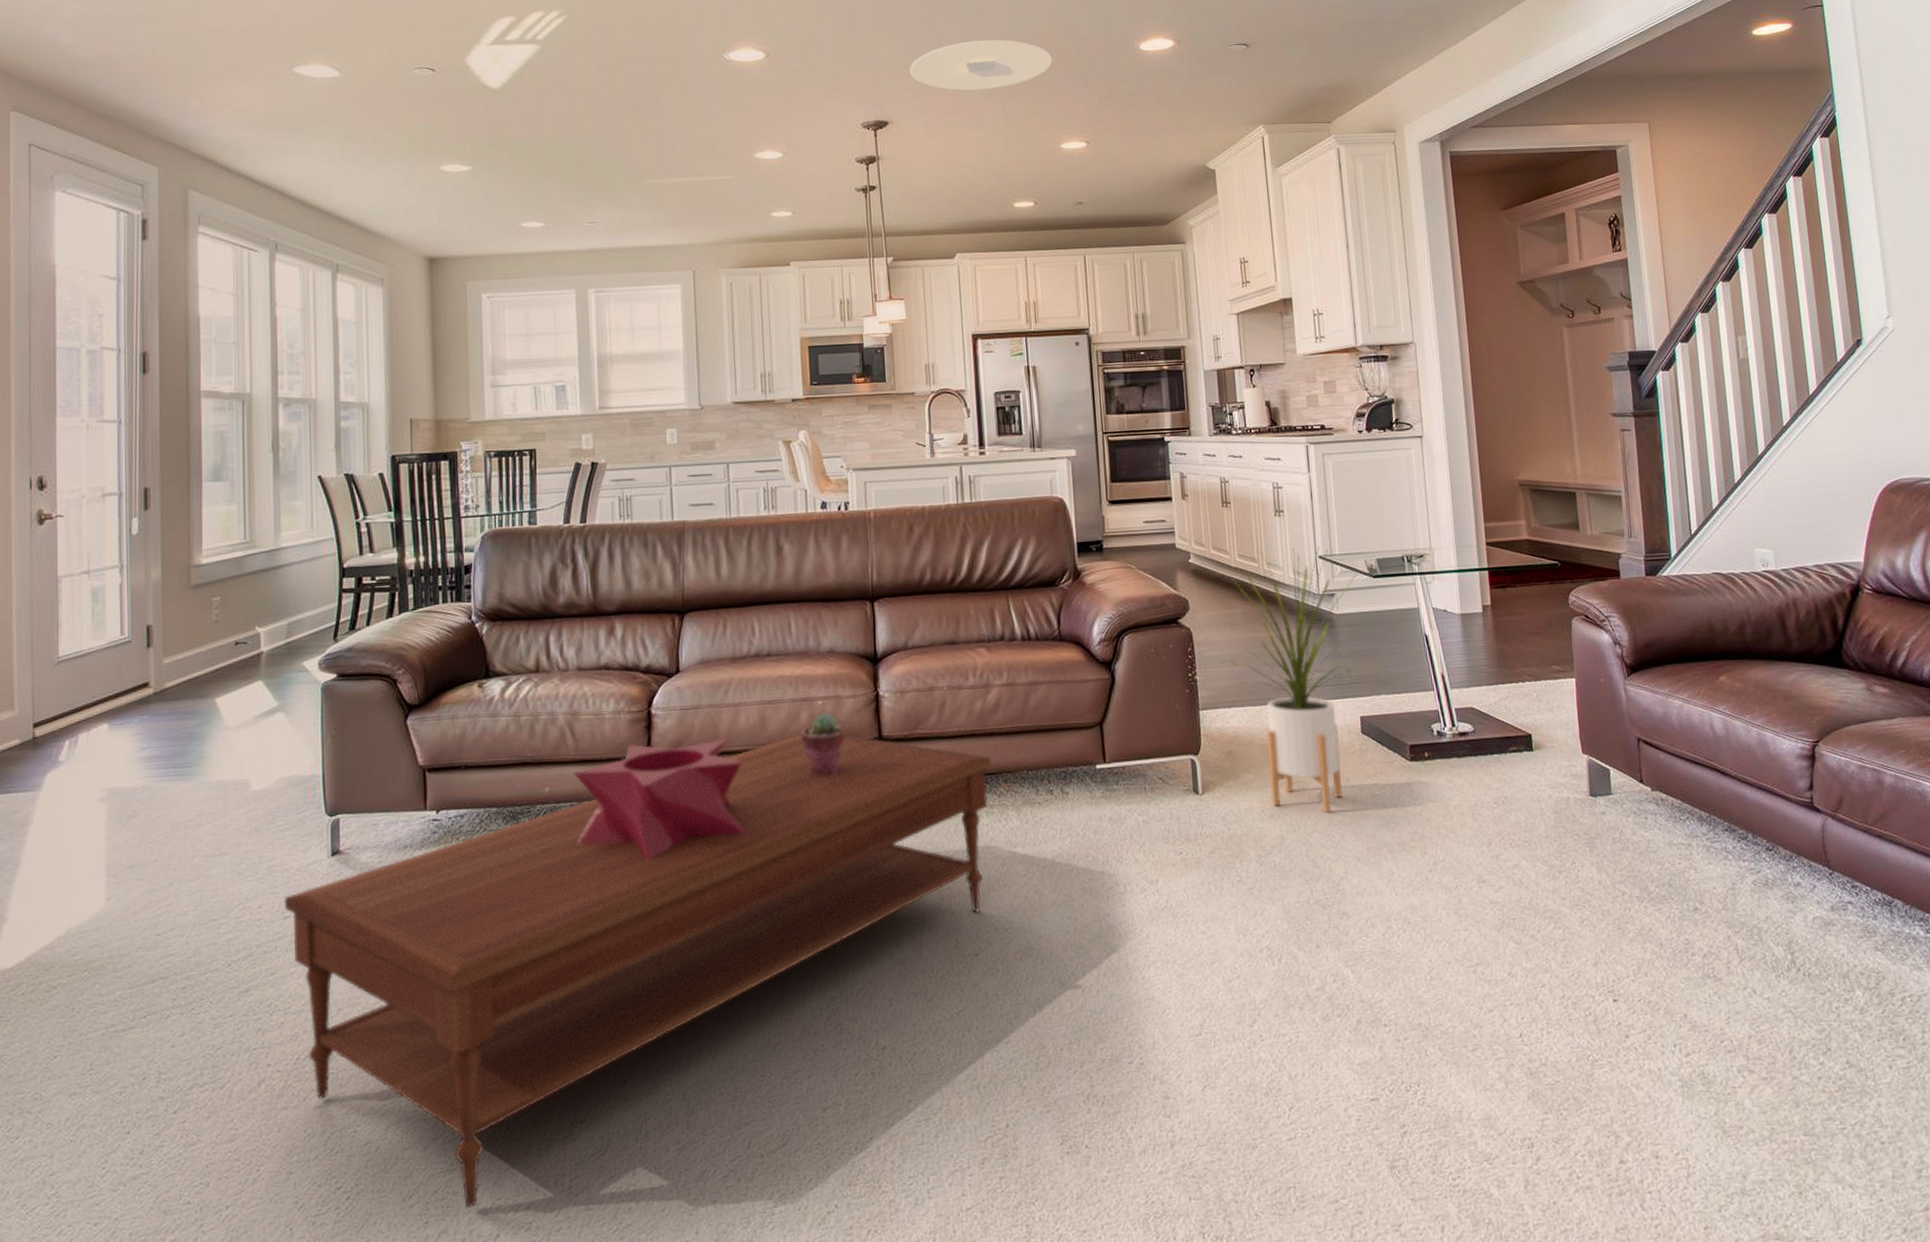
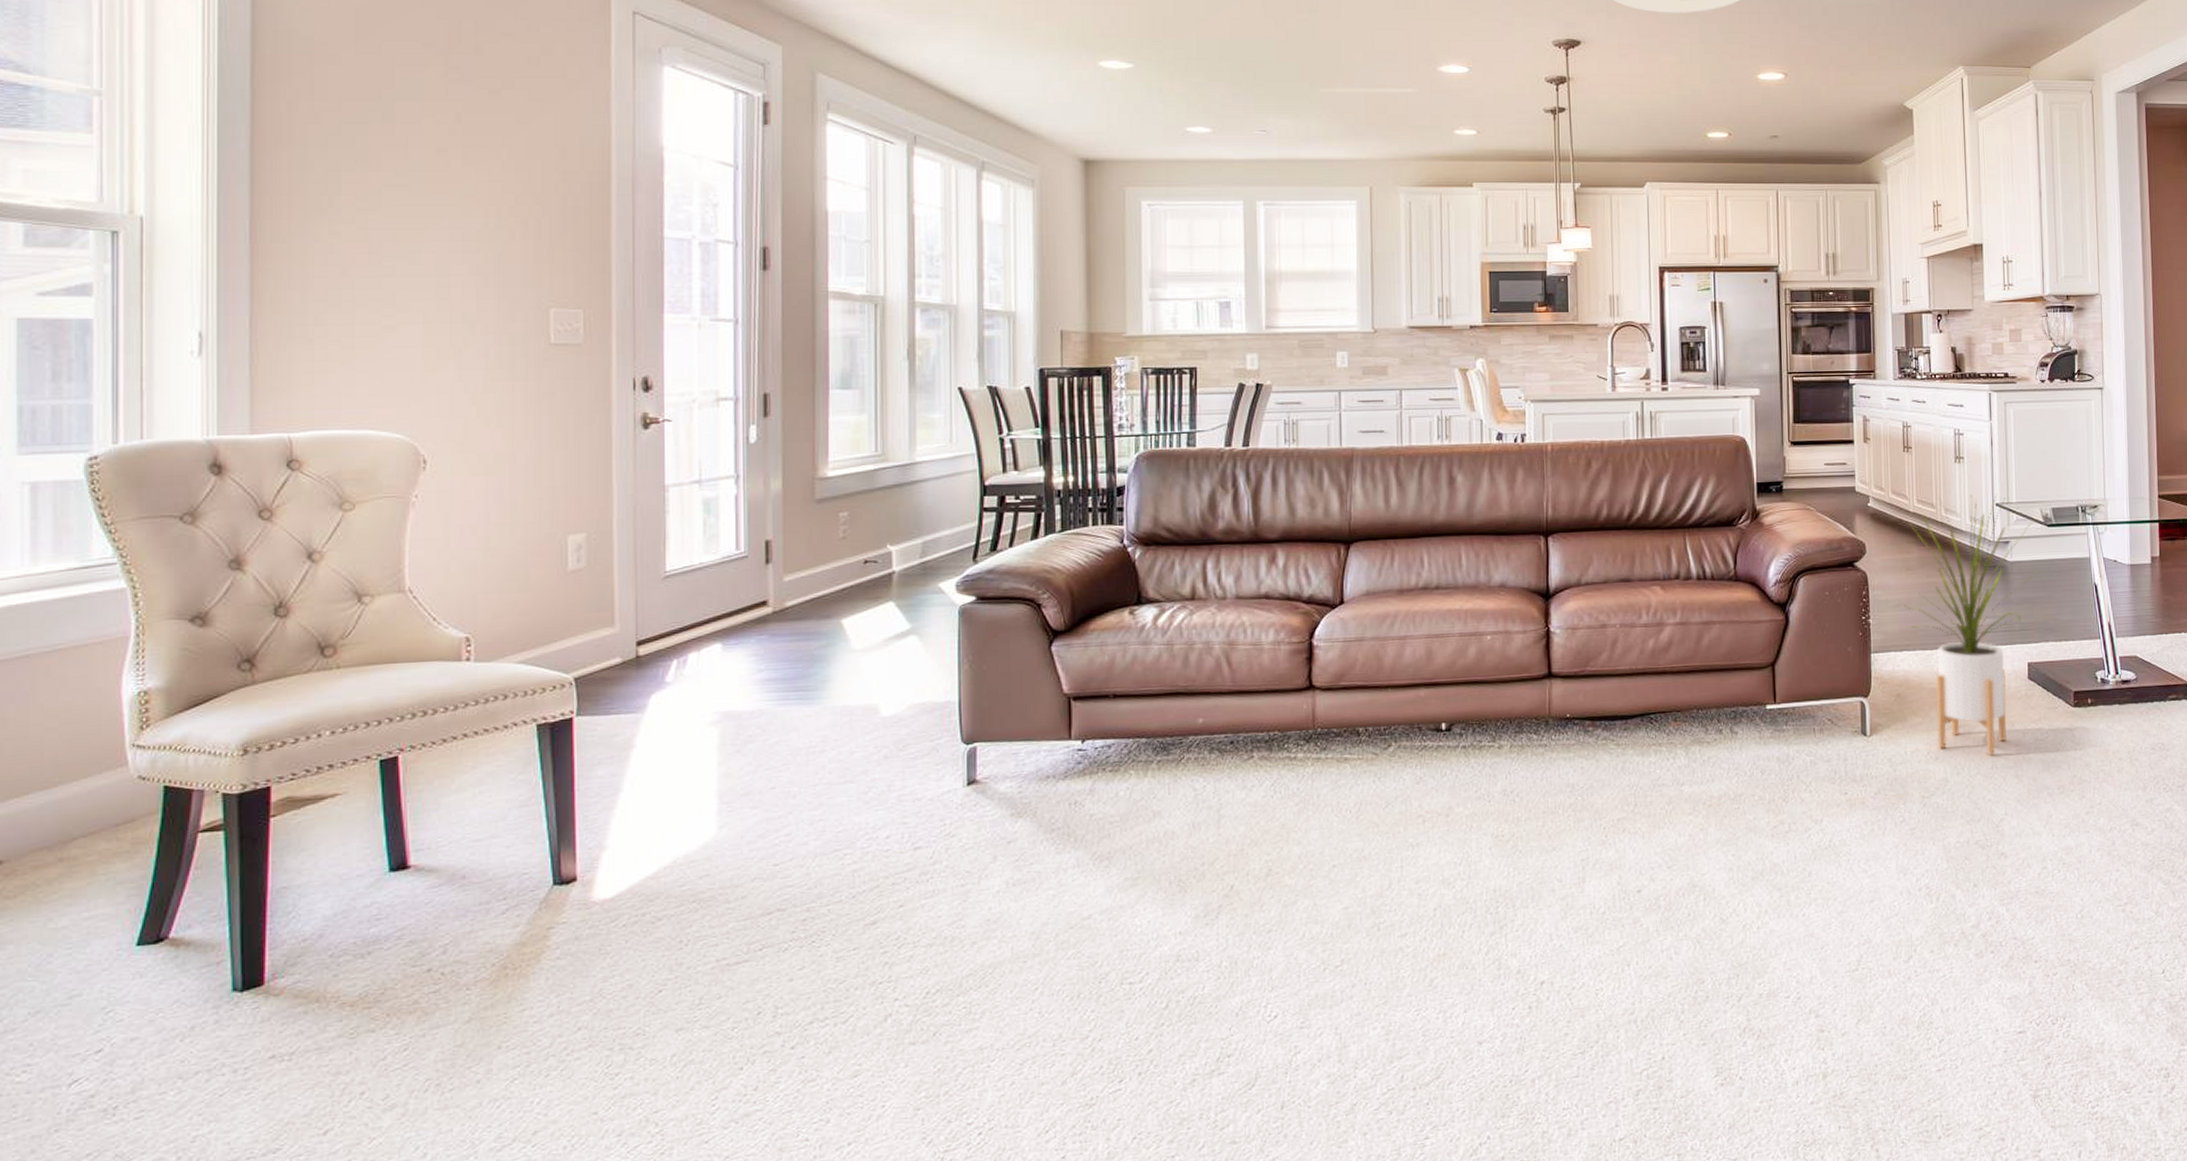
coffee table: present [284,734,992,1208] -> none [914,668,1662,1142]
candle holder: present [572,738,746,862] -> none [1228,672,1408,795]
potted succulent: present [799,713,845,776] -> none [1467,648,1514,712]

